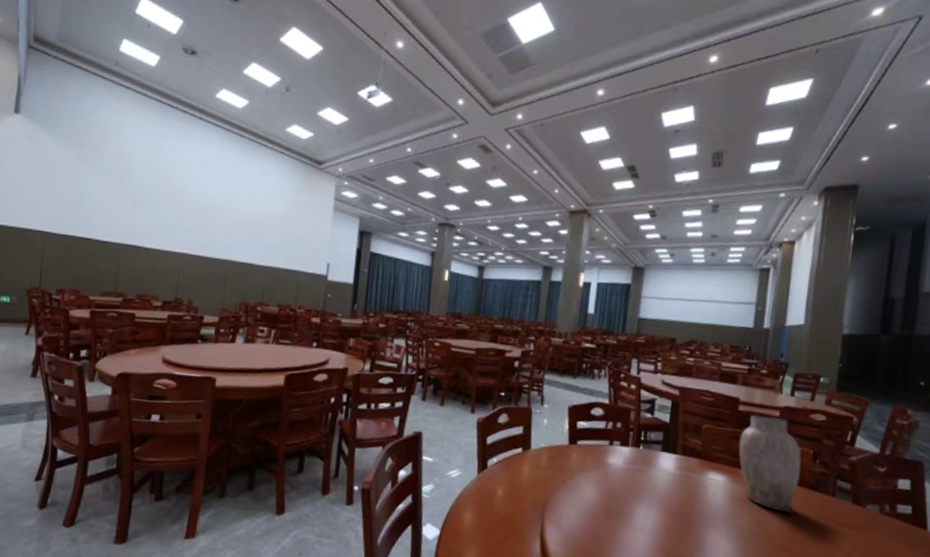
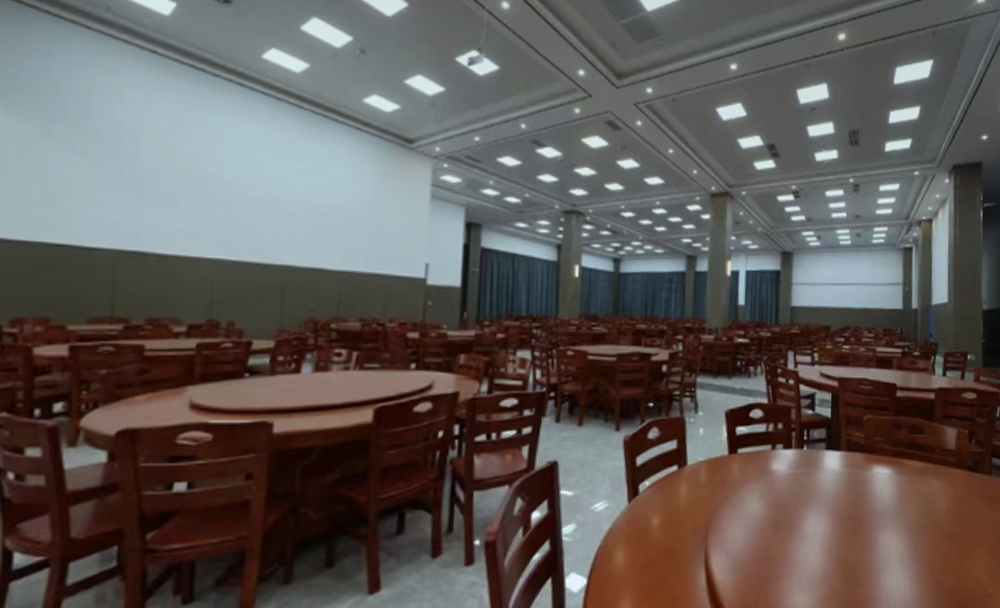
vase: present [738,414,802,514] -> none [900,399,959,499]

